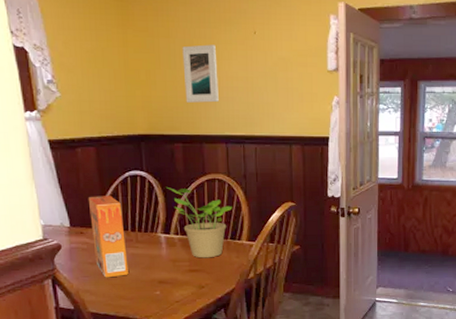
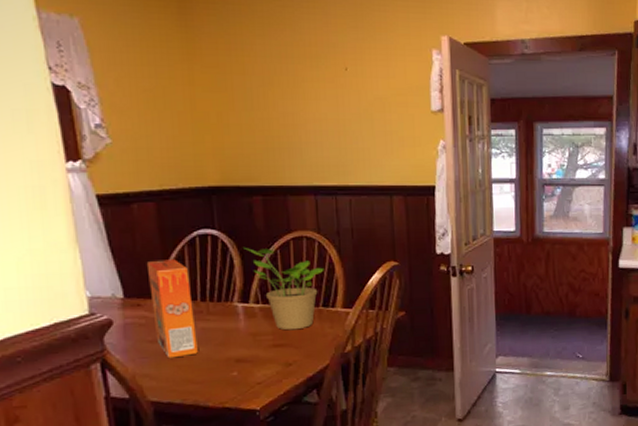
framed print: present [182,44,219,103] -> none [260,82,305,149]

